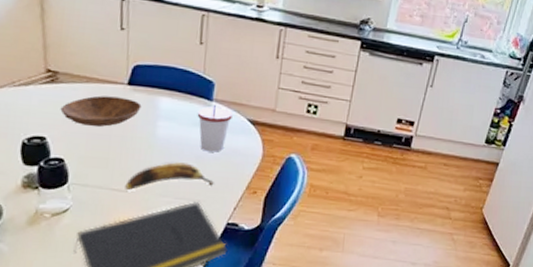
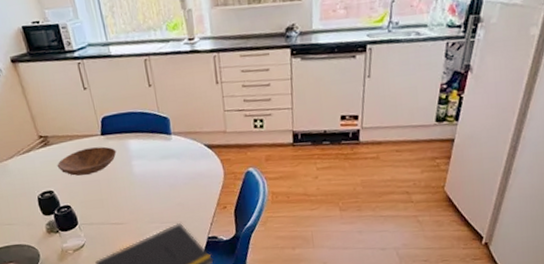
banana: present [125,162,214,190] -> none [120,192,189,222]
cup: present [197,104,233,152] -> none [161,137,191,180]

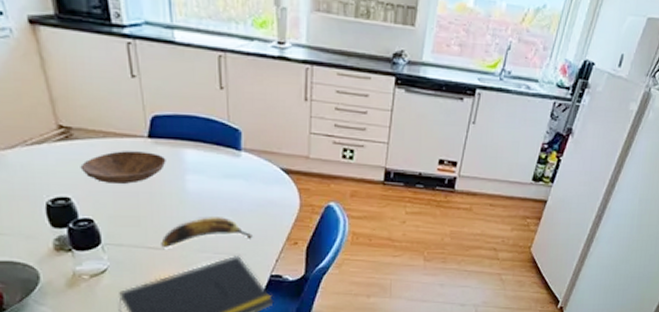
banana: none [120,192,189,222] -> present [161,217,252,247]

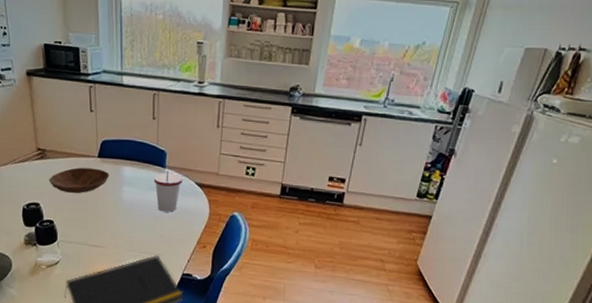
banana: present [161,217,252,247] -> none [100,221,170,245]
cup: none [226,154,264,204] -> present [153,171,183,212]

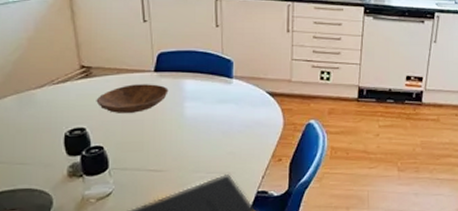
cup: present [153,171,183,212] -> none [220,81,252,126]

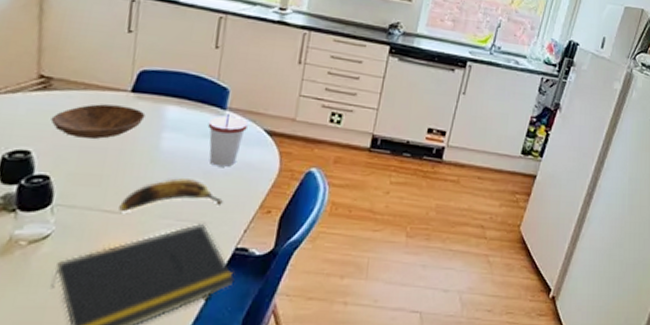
banana: none [160,139,241,169] -> present [119,178,223,211]
cup: none [220,81,252,126] -> present [207,113,248,167]

